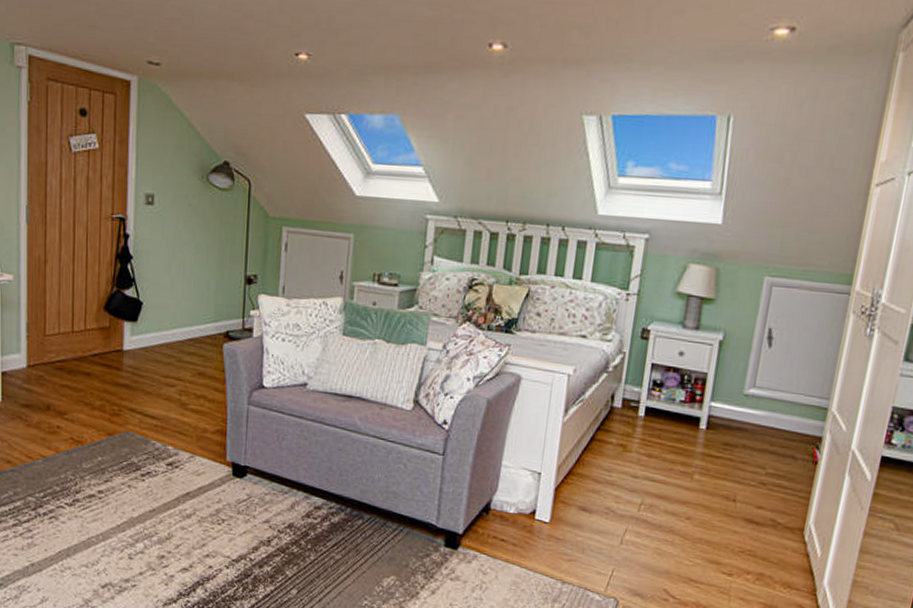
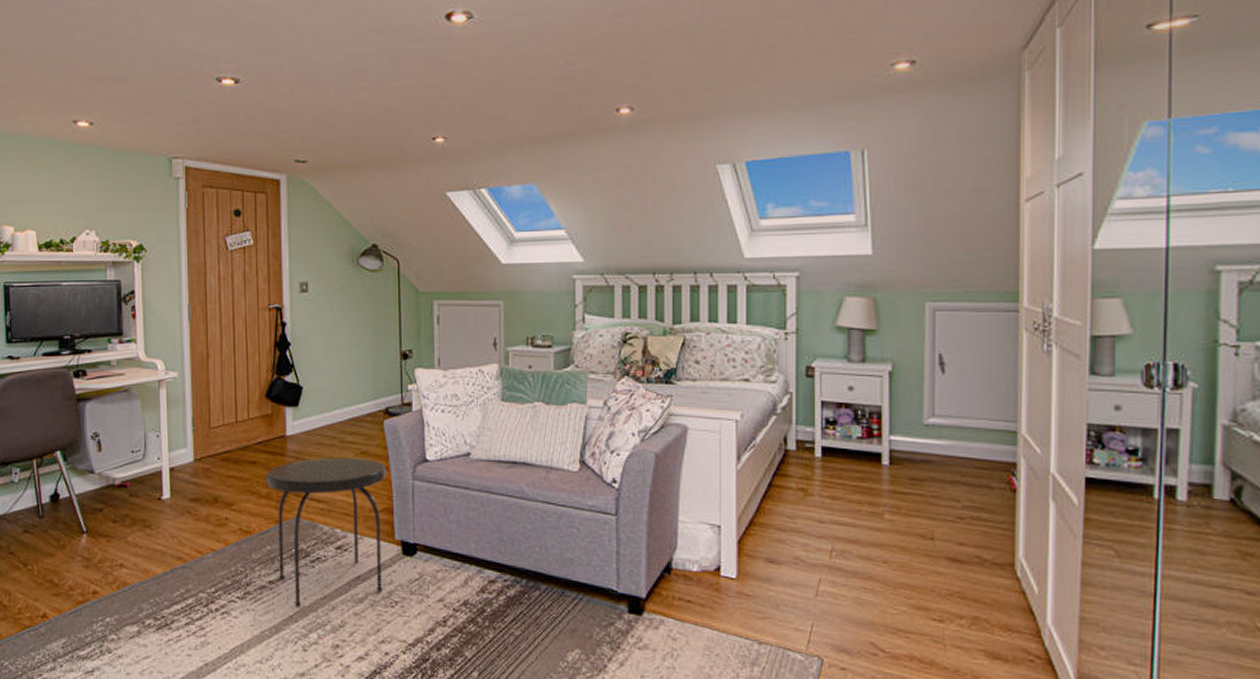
side table: none [100,375,222,518] -> present [266,457,386,608]

